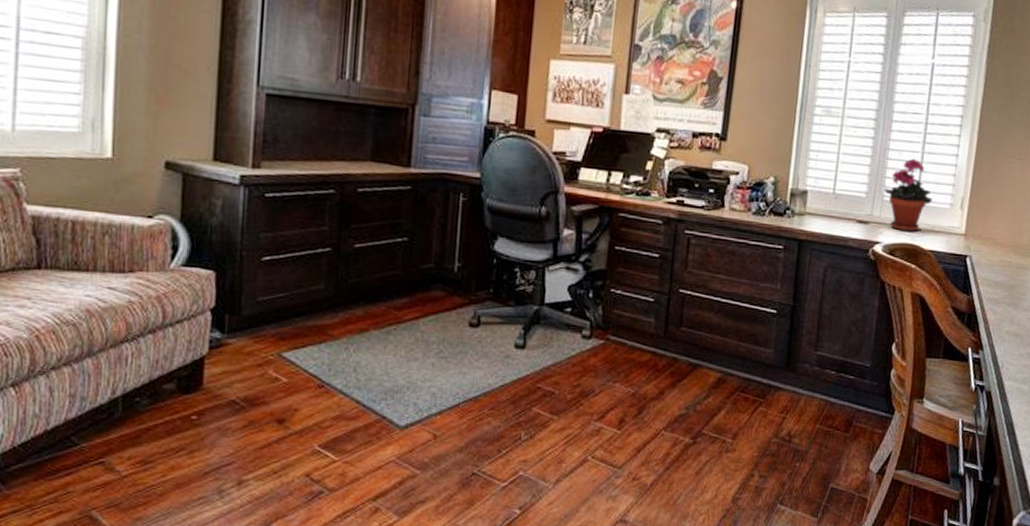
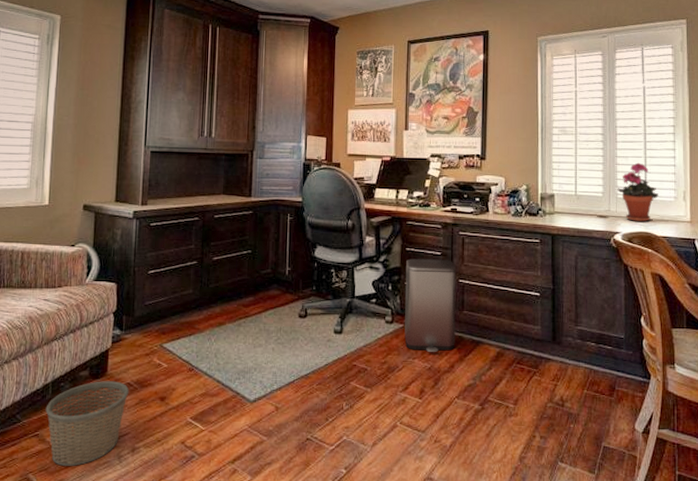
basket: none [113,396,234,502] -> present [45,381,129,466]
pedal bin: none [605,260,678,376] -> present [404,259,457,353]

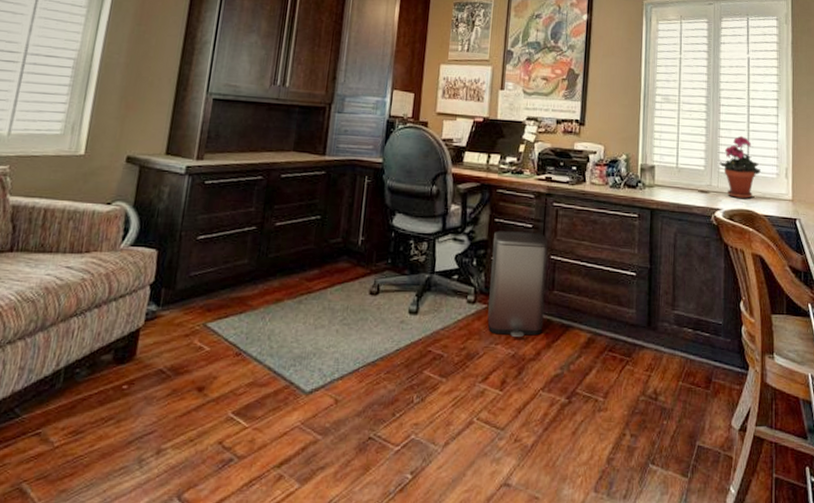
basket: present [45,381,129,466] -> none [52,367,161,472]

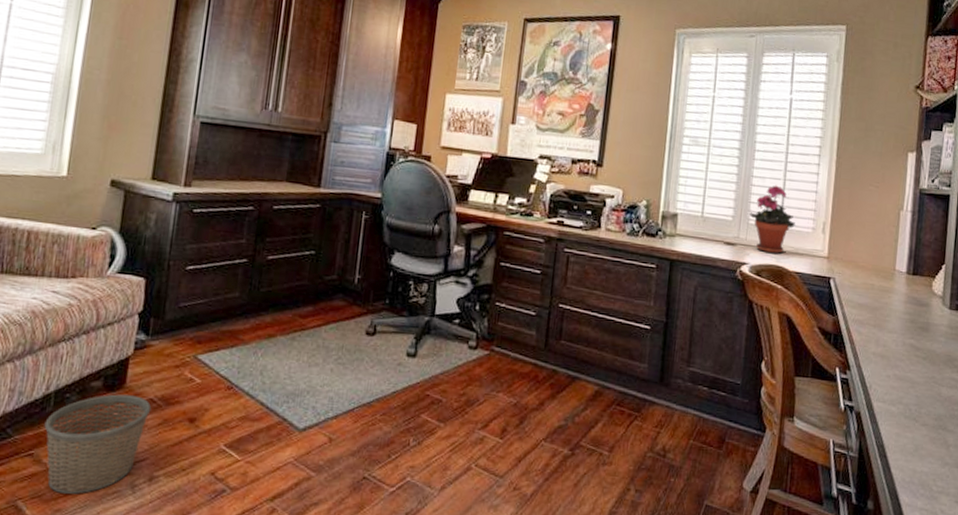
basket: none [52,367,161,472] -> present [44,394,152,494]
pedal bin: present [487,231,549,338] -> none [489,275,558,387]

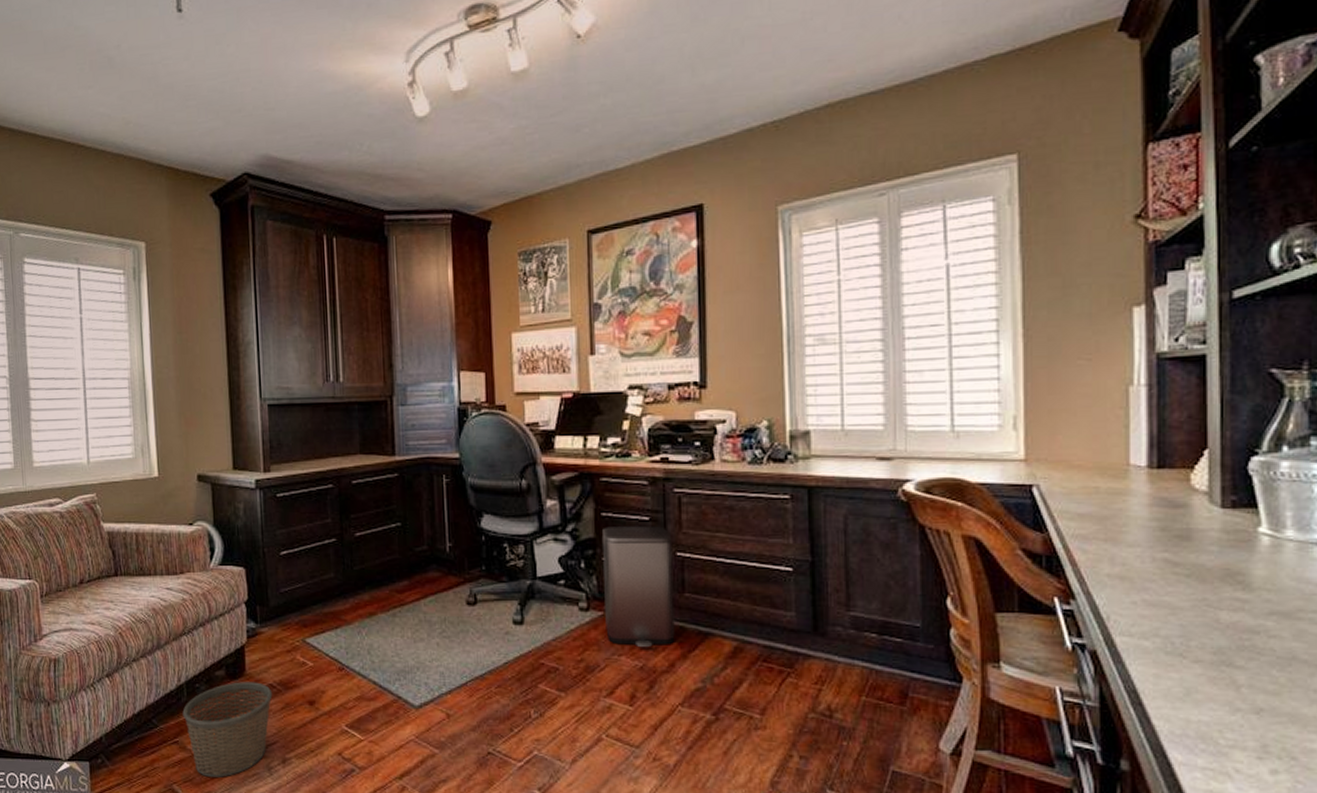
pedal bin: none [489,275,558,387] -> present [603,526,675,648]
potted plant: present [749,185,795,254] -> none [907,377,973,463]

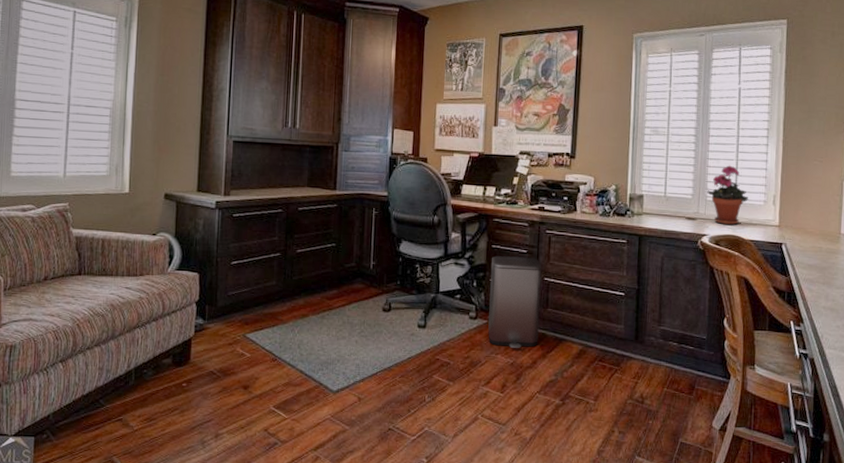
basket: present [182,682,273,777] -> none [128,368,213,450]
potted plant: none [907,377,973,463] -> present [707,165,748,225]

